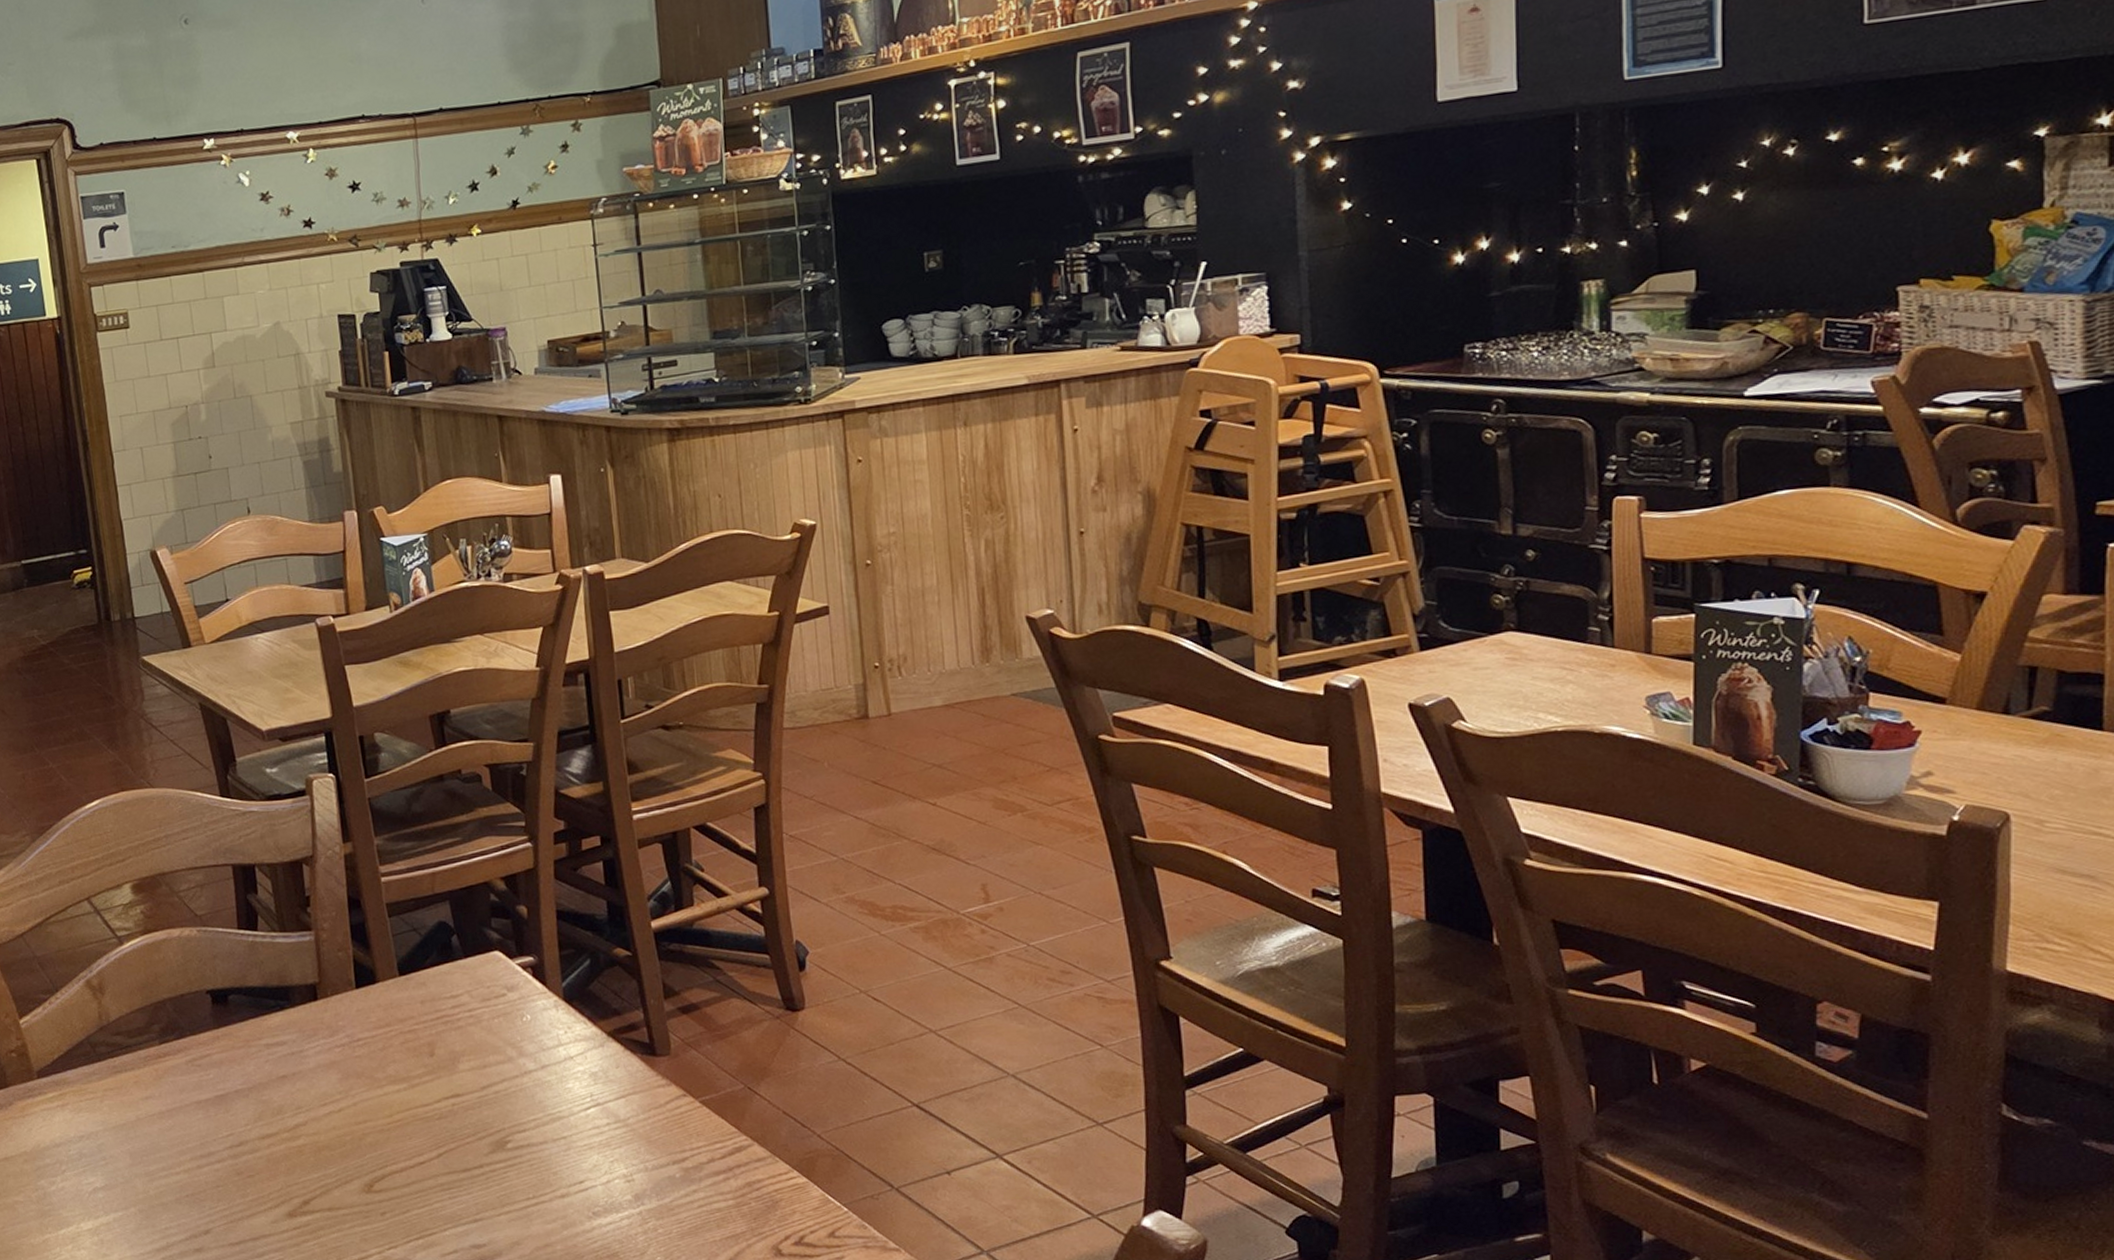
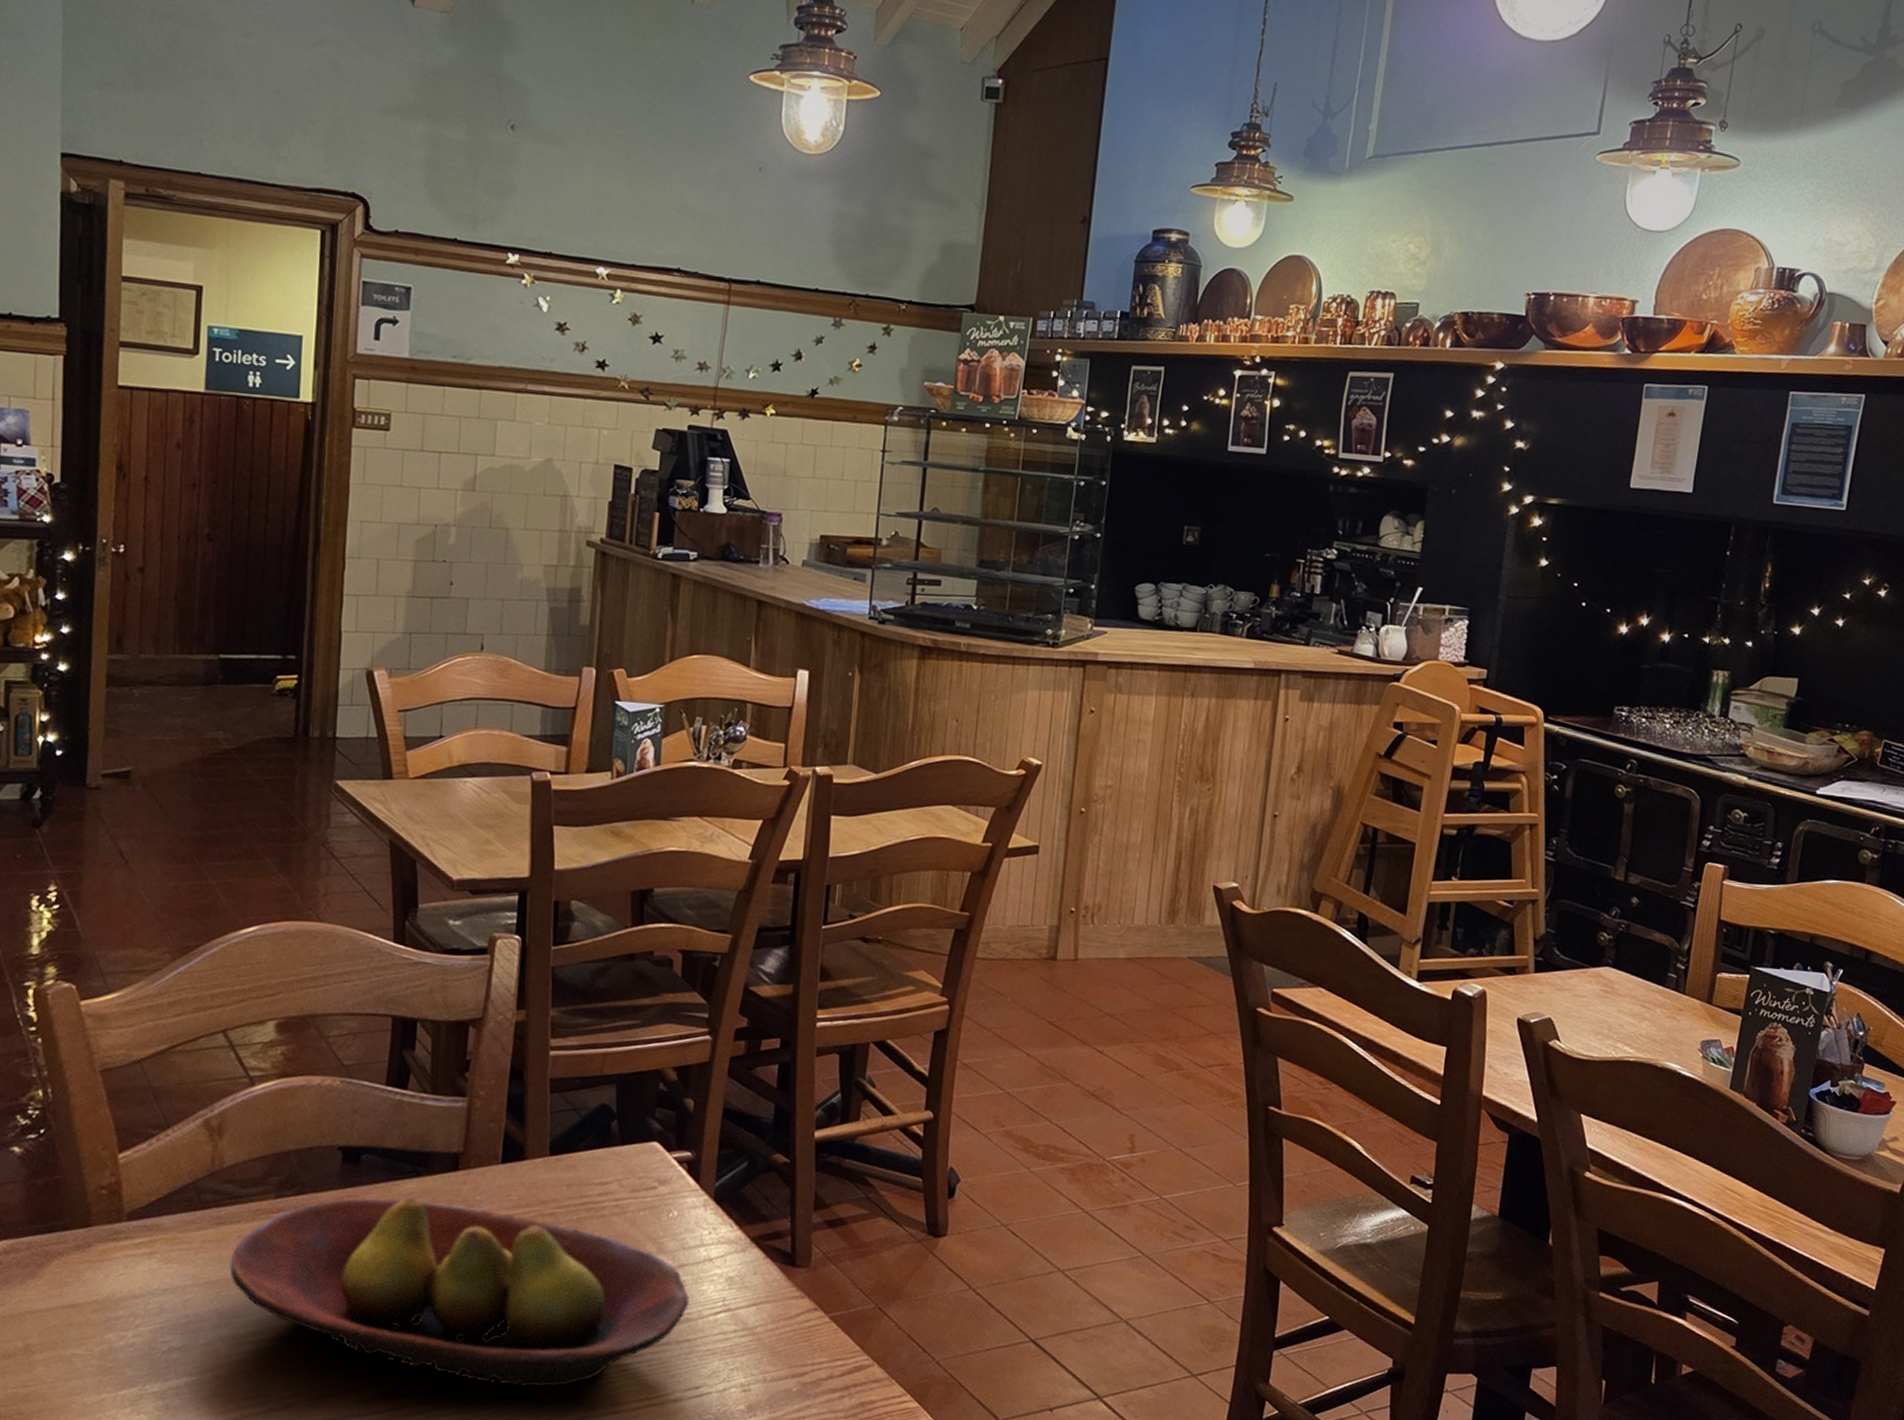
fruit bowl: none [131,1030,558,1196] -> present [229,1197,690,1388]

